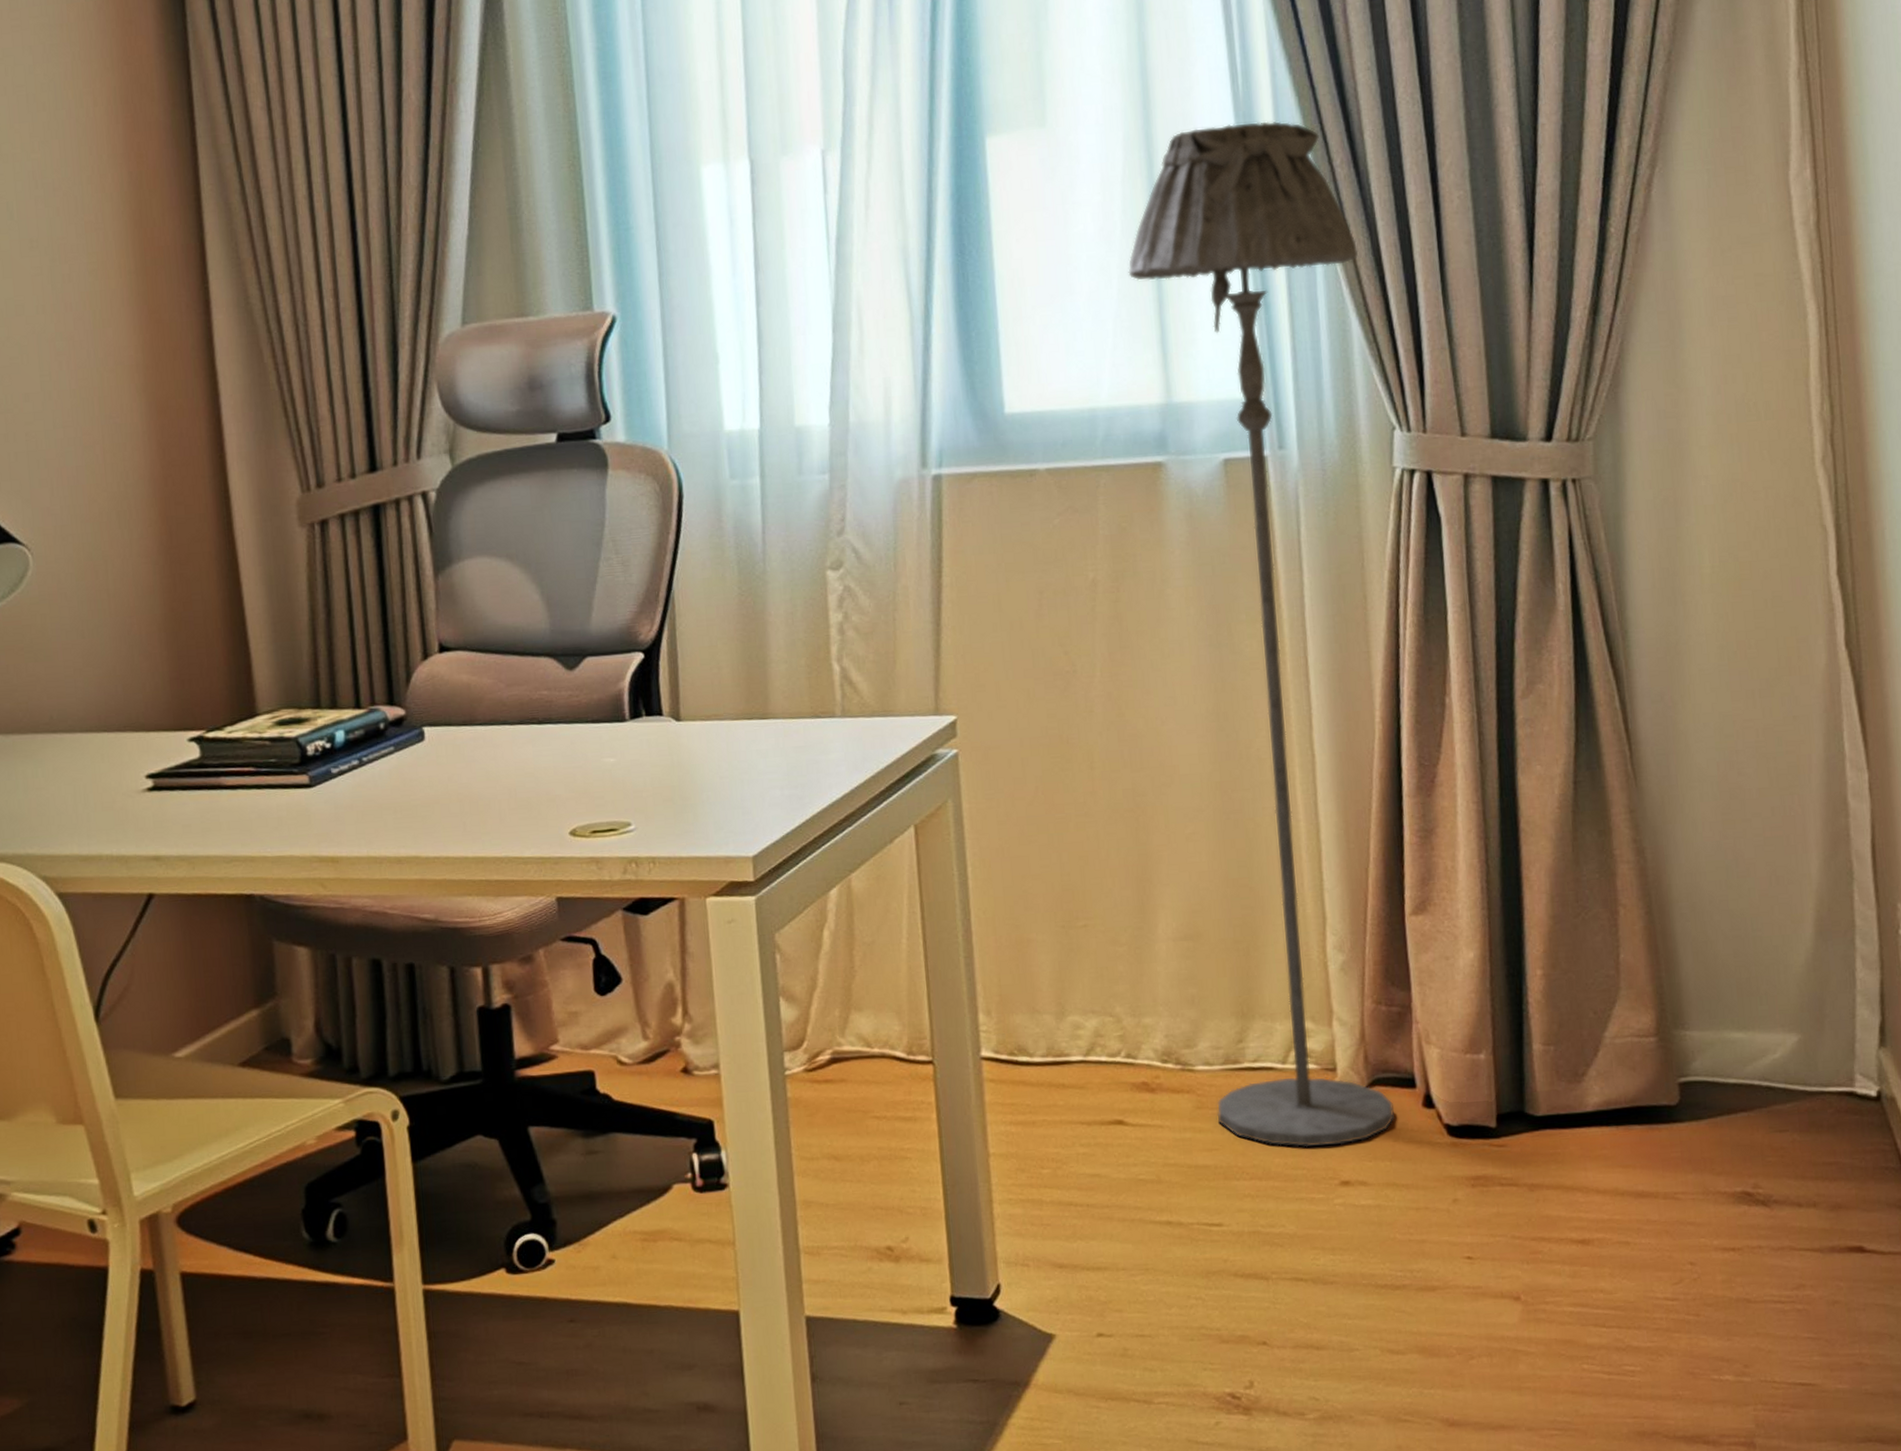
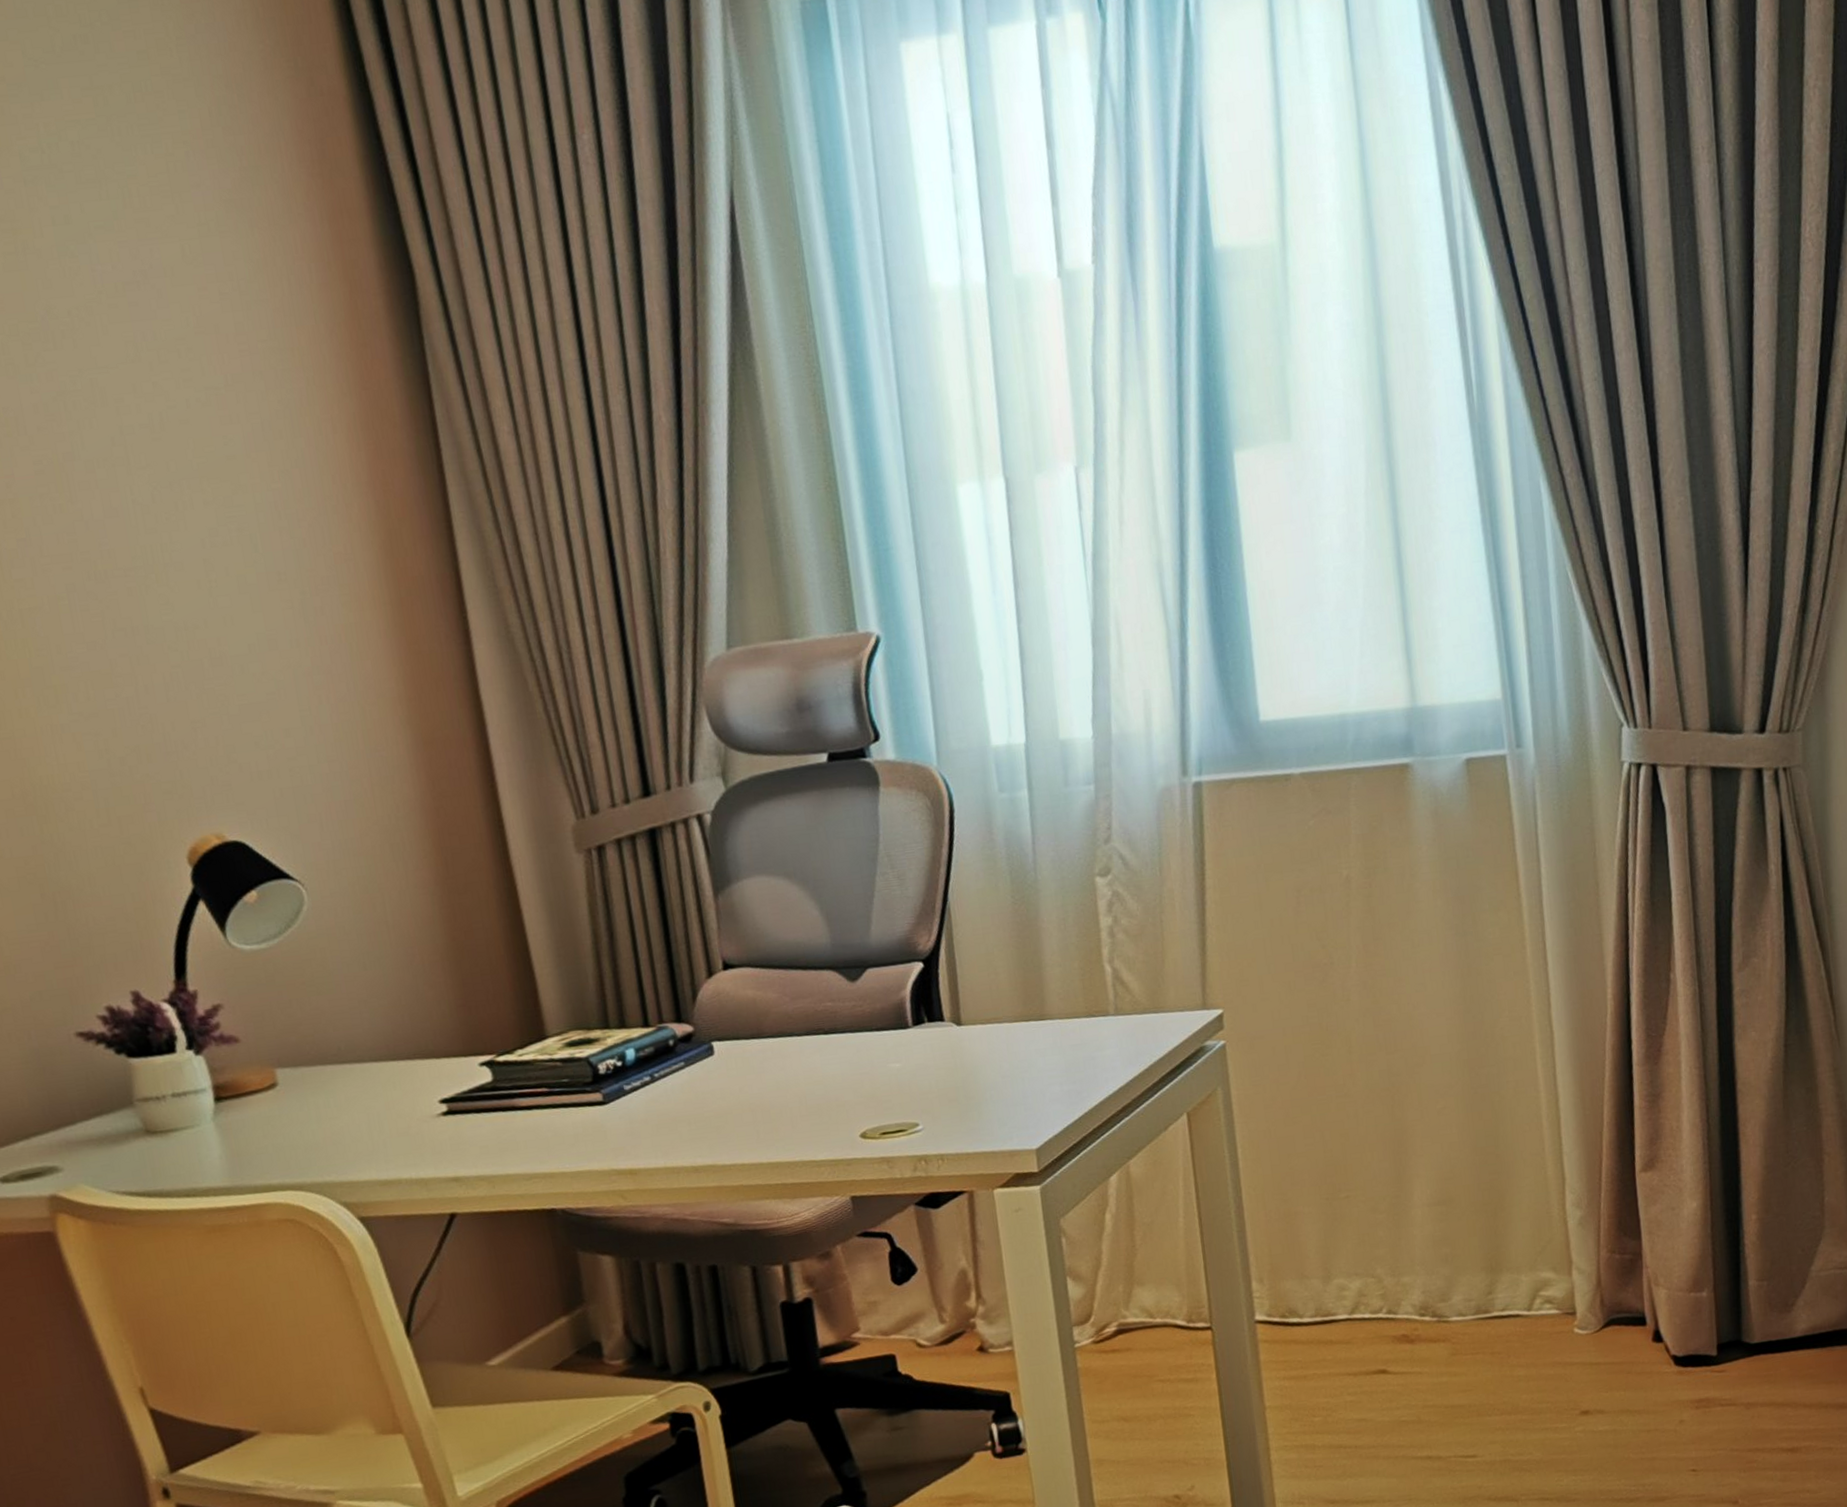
floor lamp: present [1128,121,1396,1147] -> none [1372,431,1629,1384]

